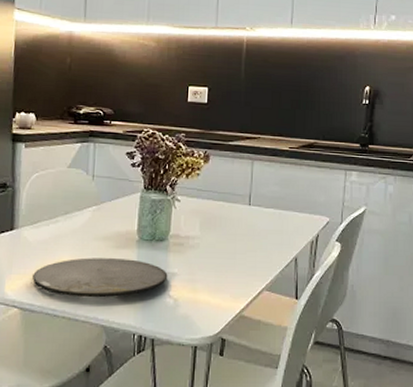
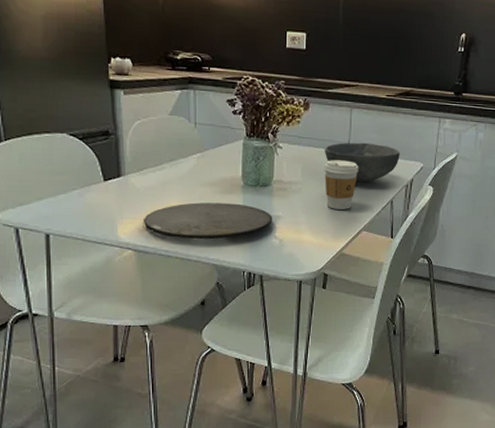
coffee cup: none [223,213,261,267] -> present [323,160,359,210]
bowl: none [224,195,304,237] -> present [324,142,400,182]

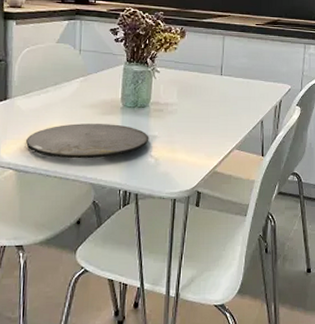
coffee cup: present [323,160,359,210] -> none [198,83,231,129]
bowl: present [324,142,400,182] -> none [198,66,269,103]

